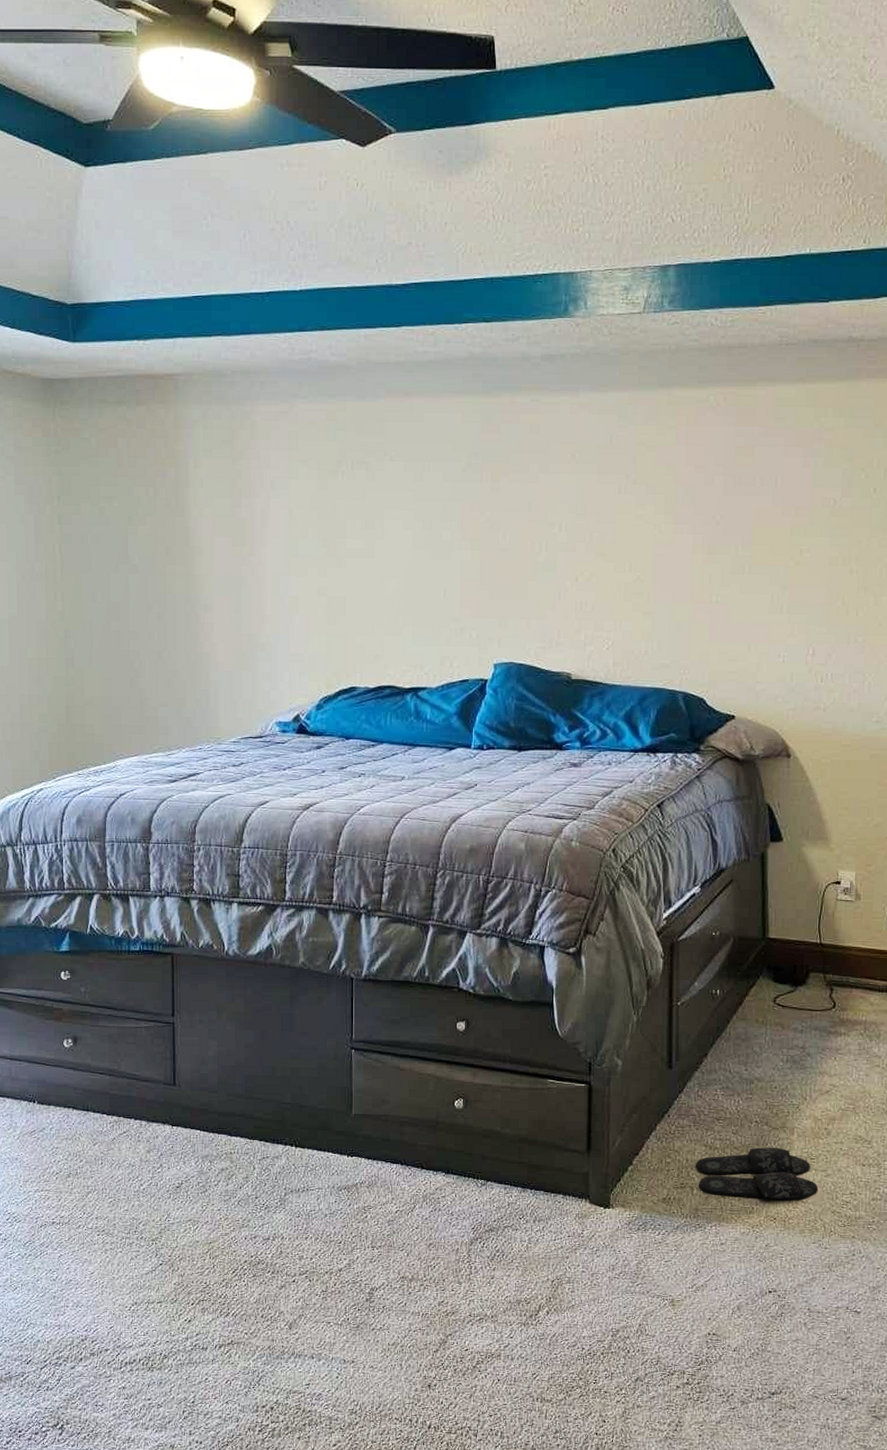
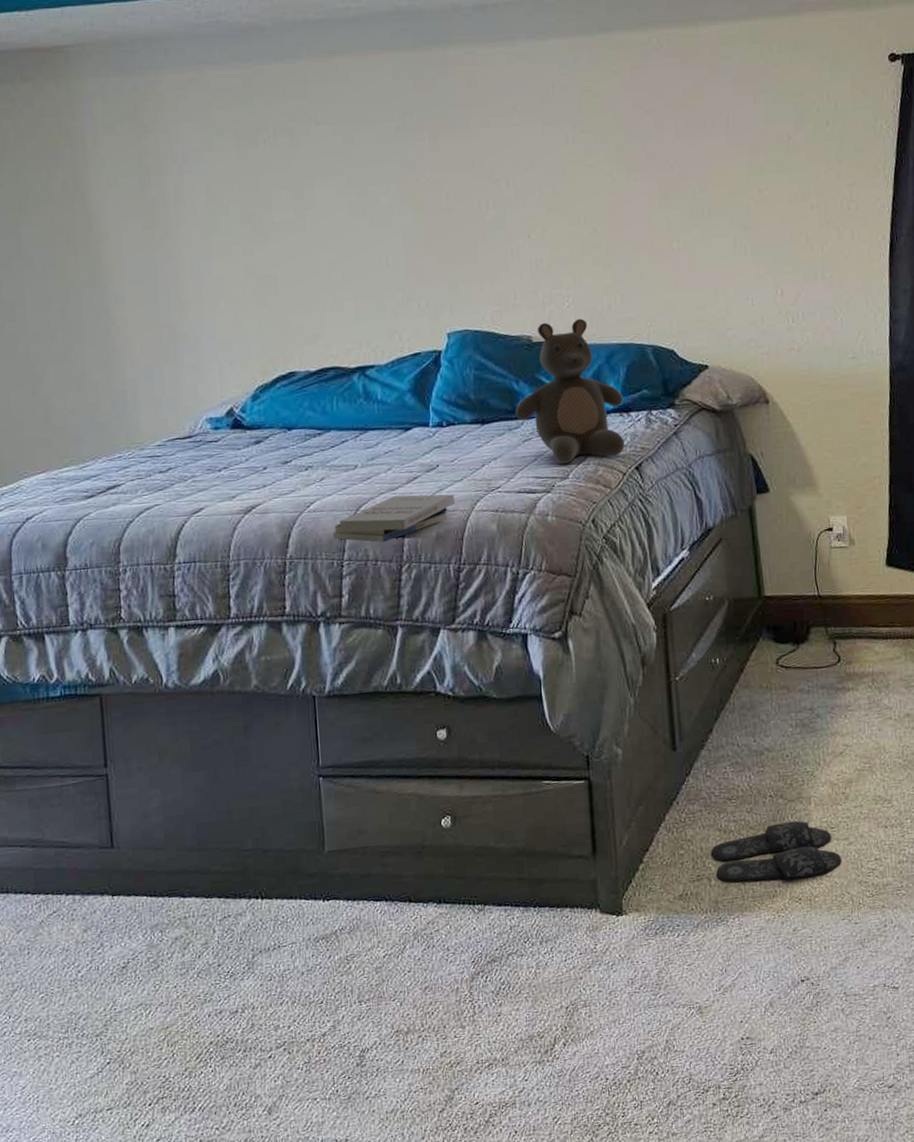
books: none [378,808,490,850] -> present [332,494,456,543]
stuffed bear: none [550,661,651,795] -> present [515,318,625,464]

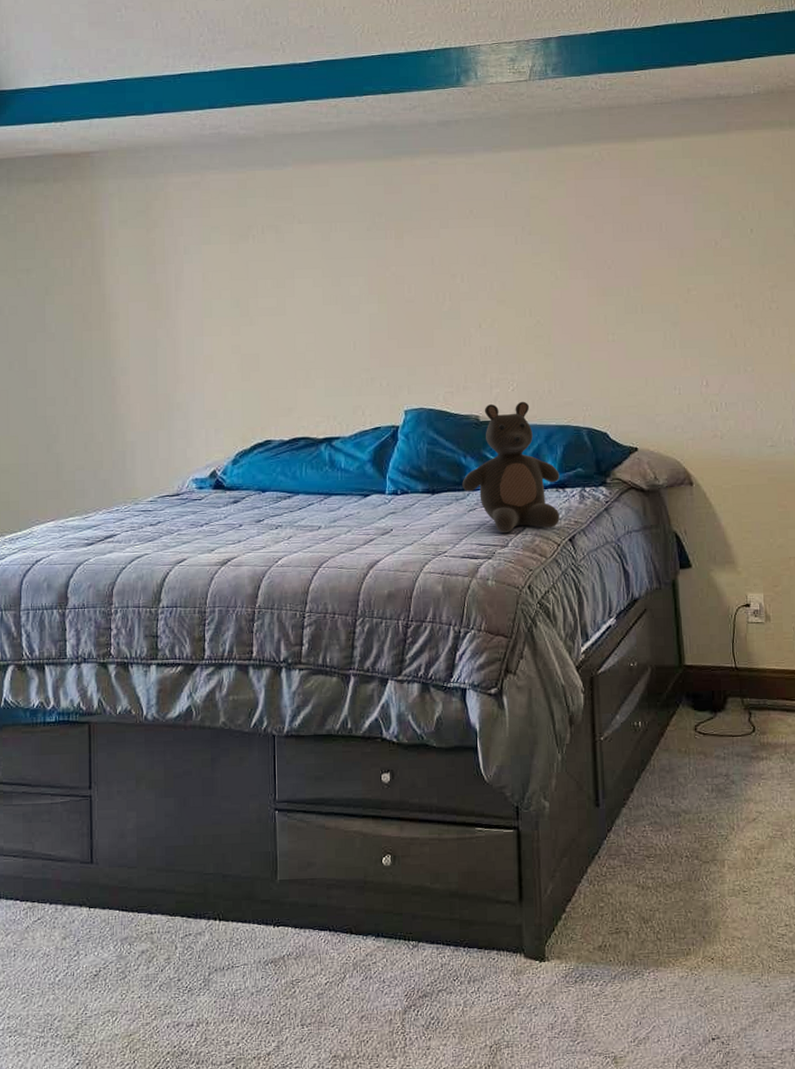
books: present [332,494,456,543] -> none [296,555,406,598]
slippers: present [711,820,841,883] -> none [629,882,753,939]

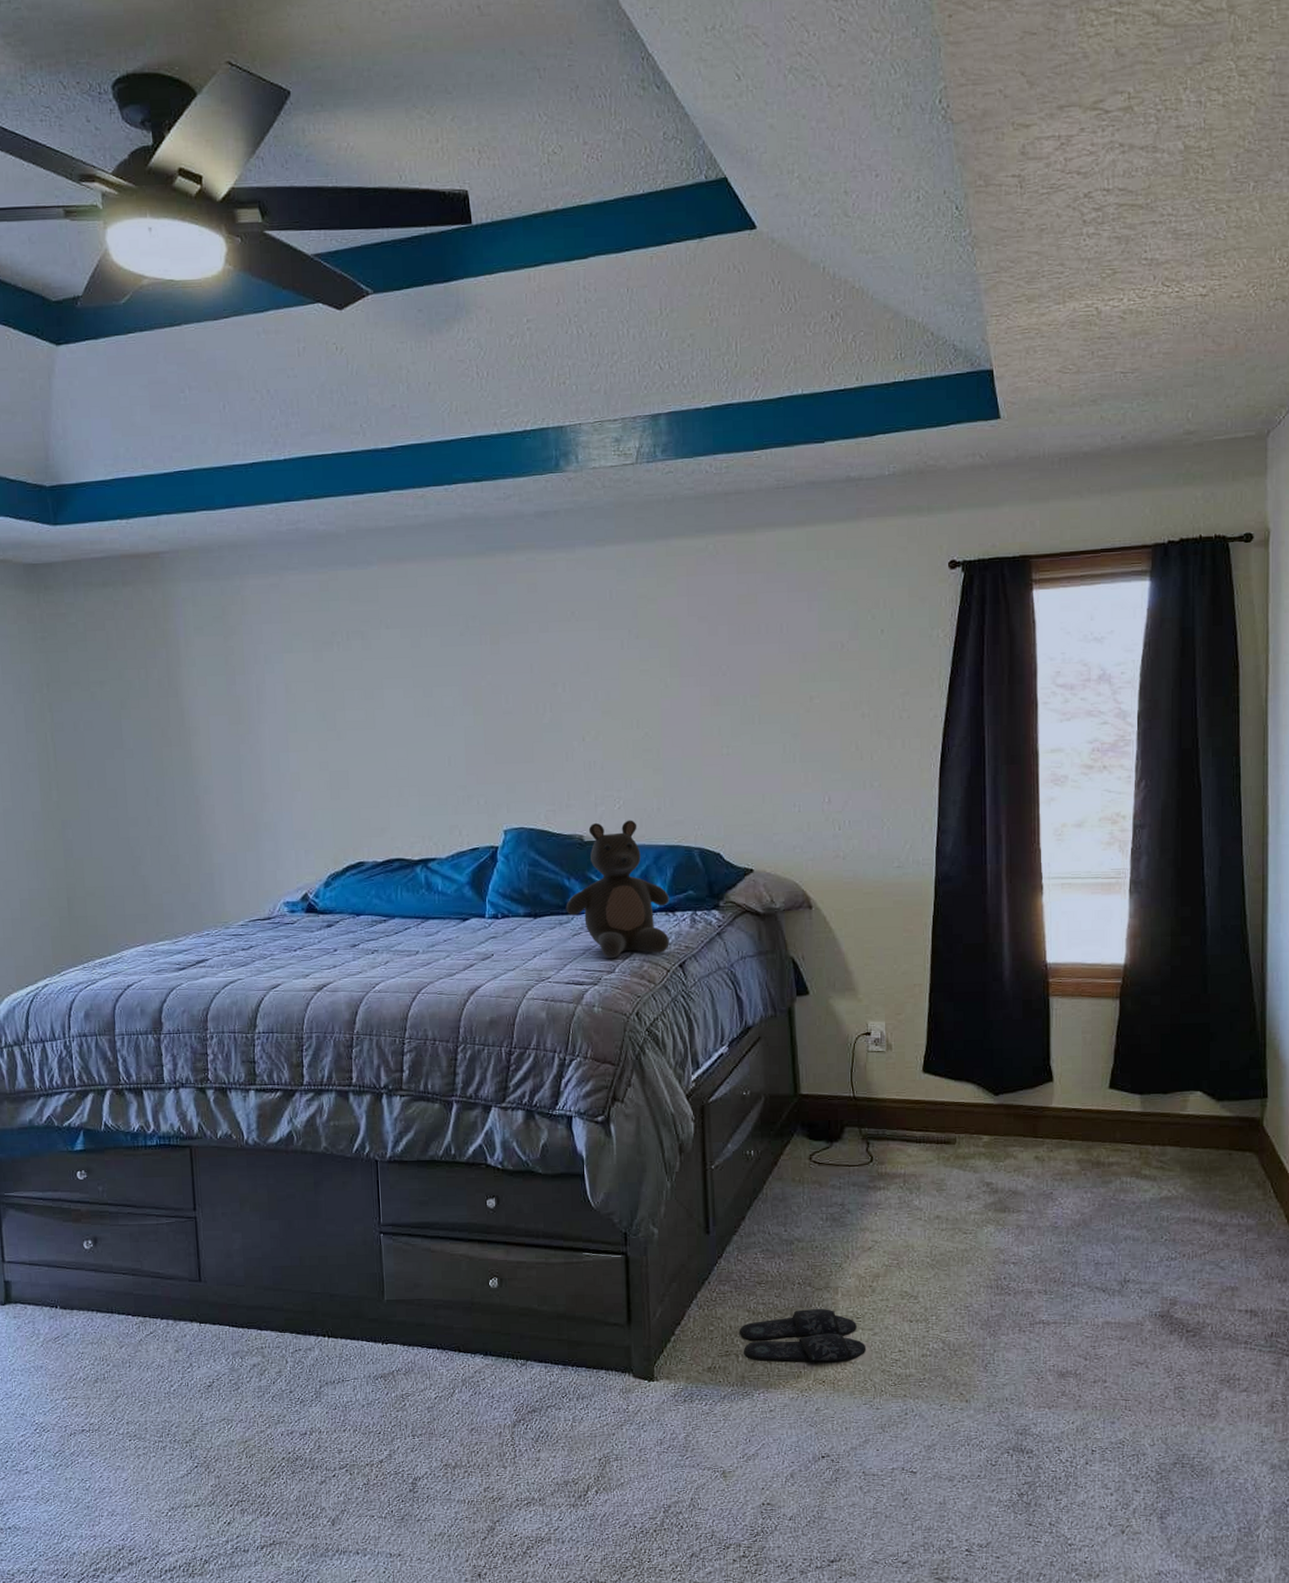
slippers: none [629,882,753,939] -> present [740,1308,865,1363]

